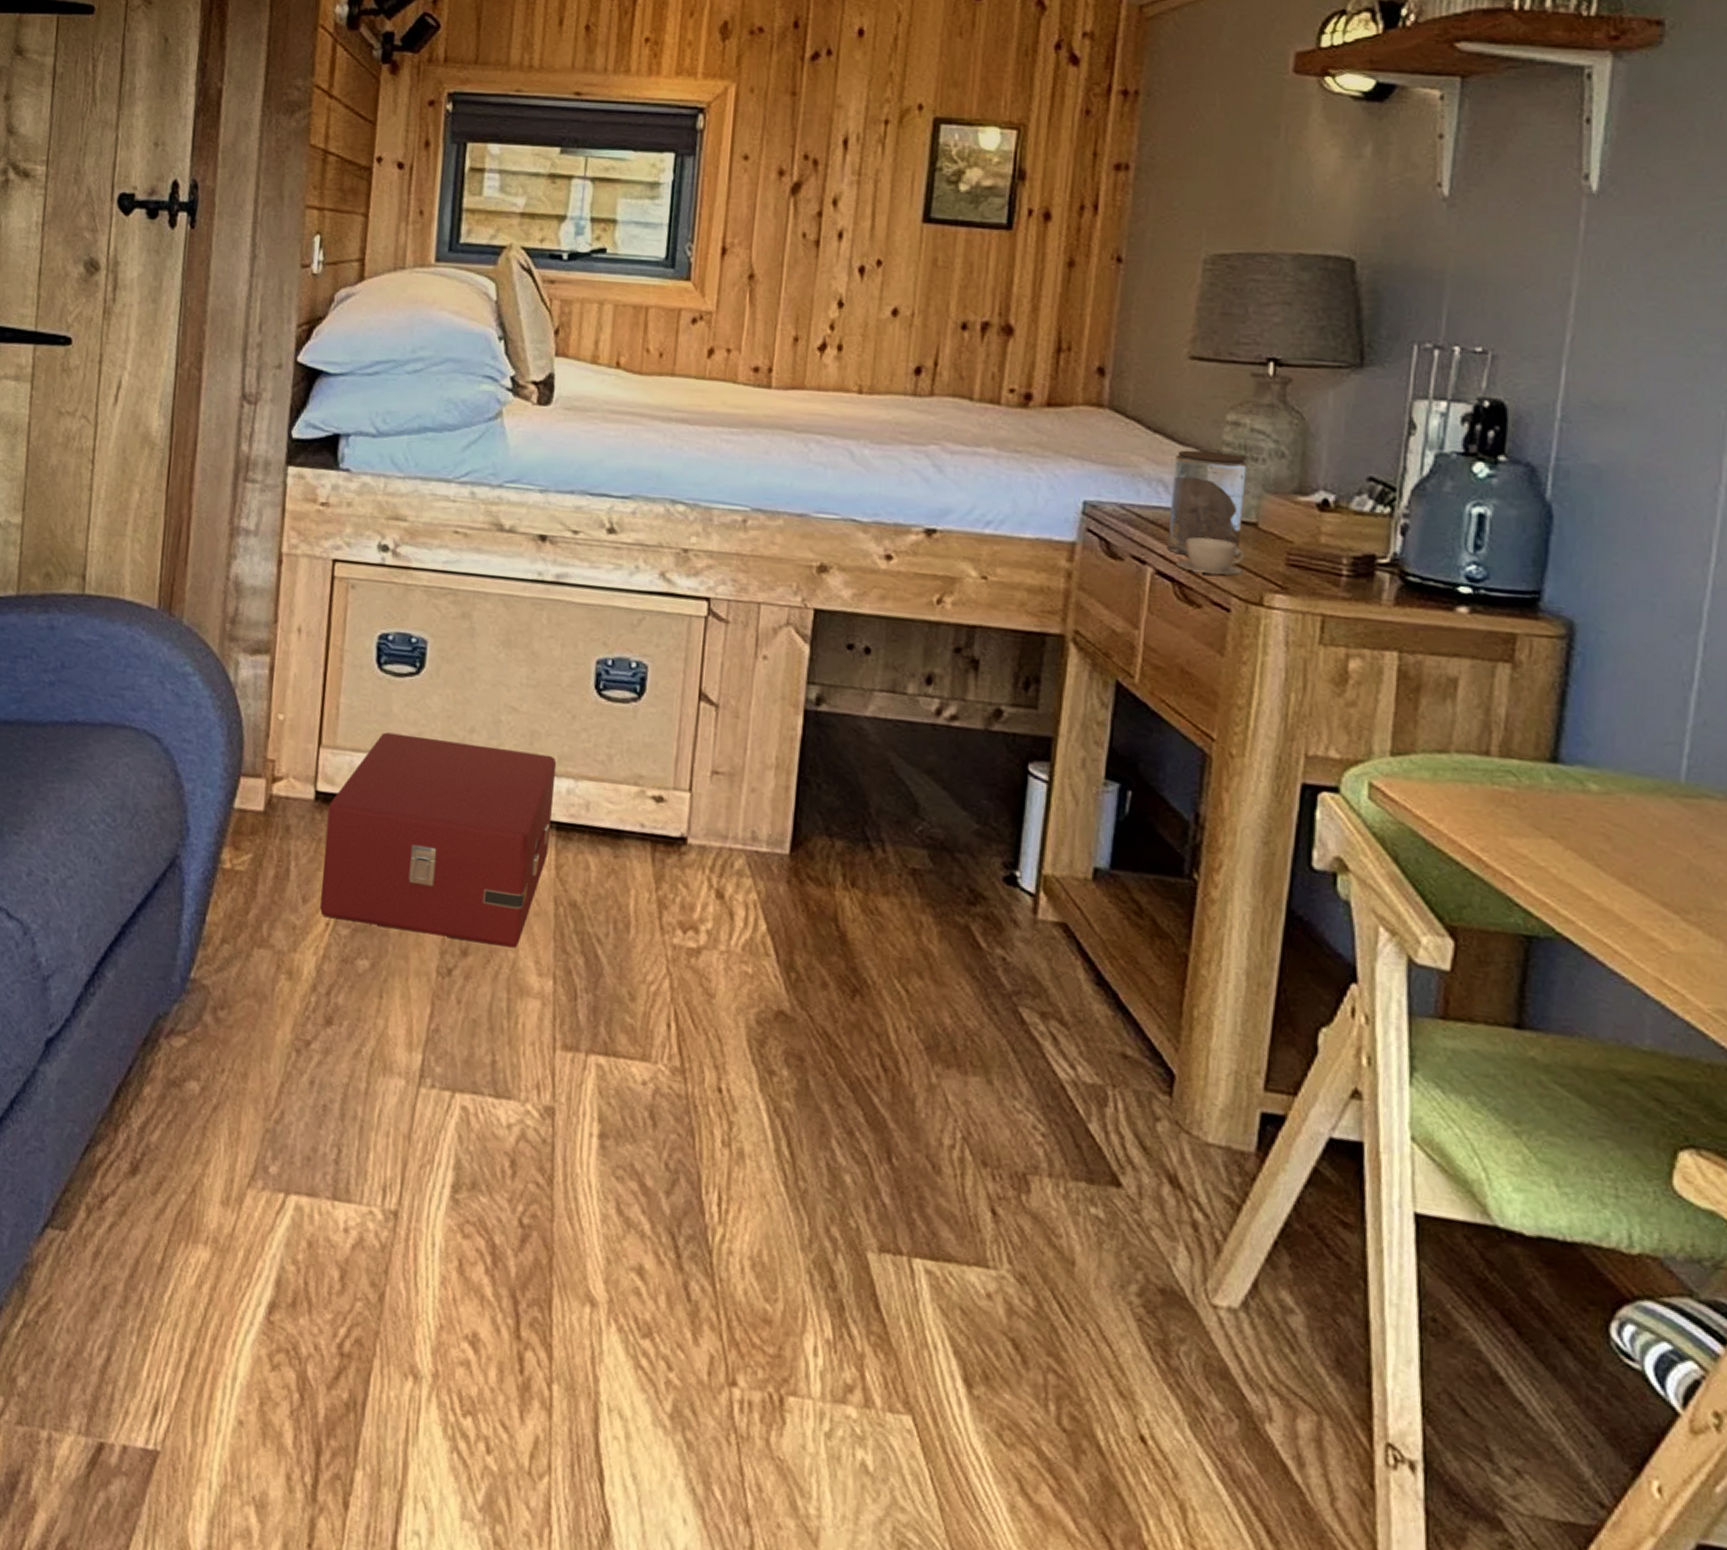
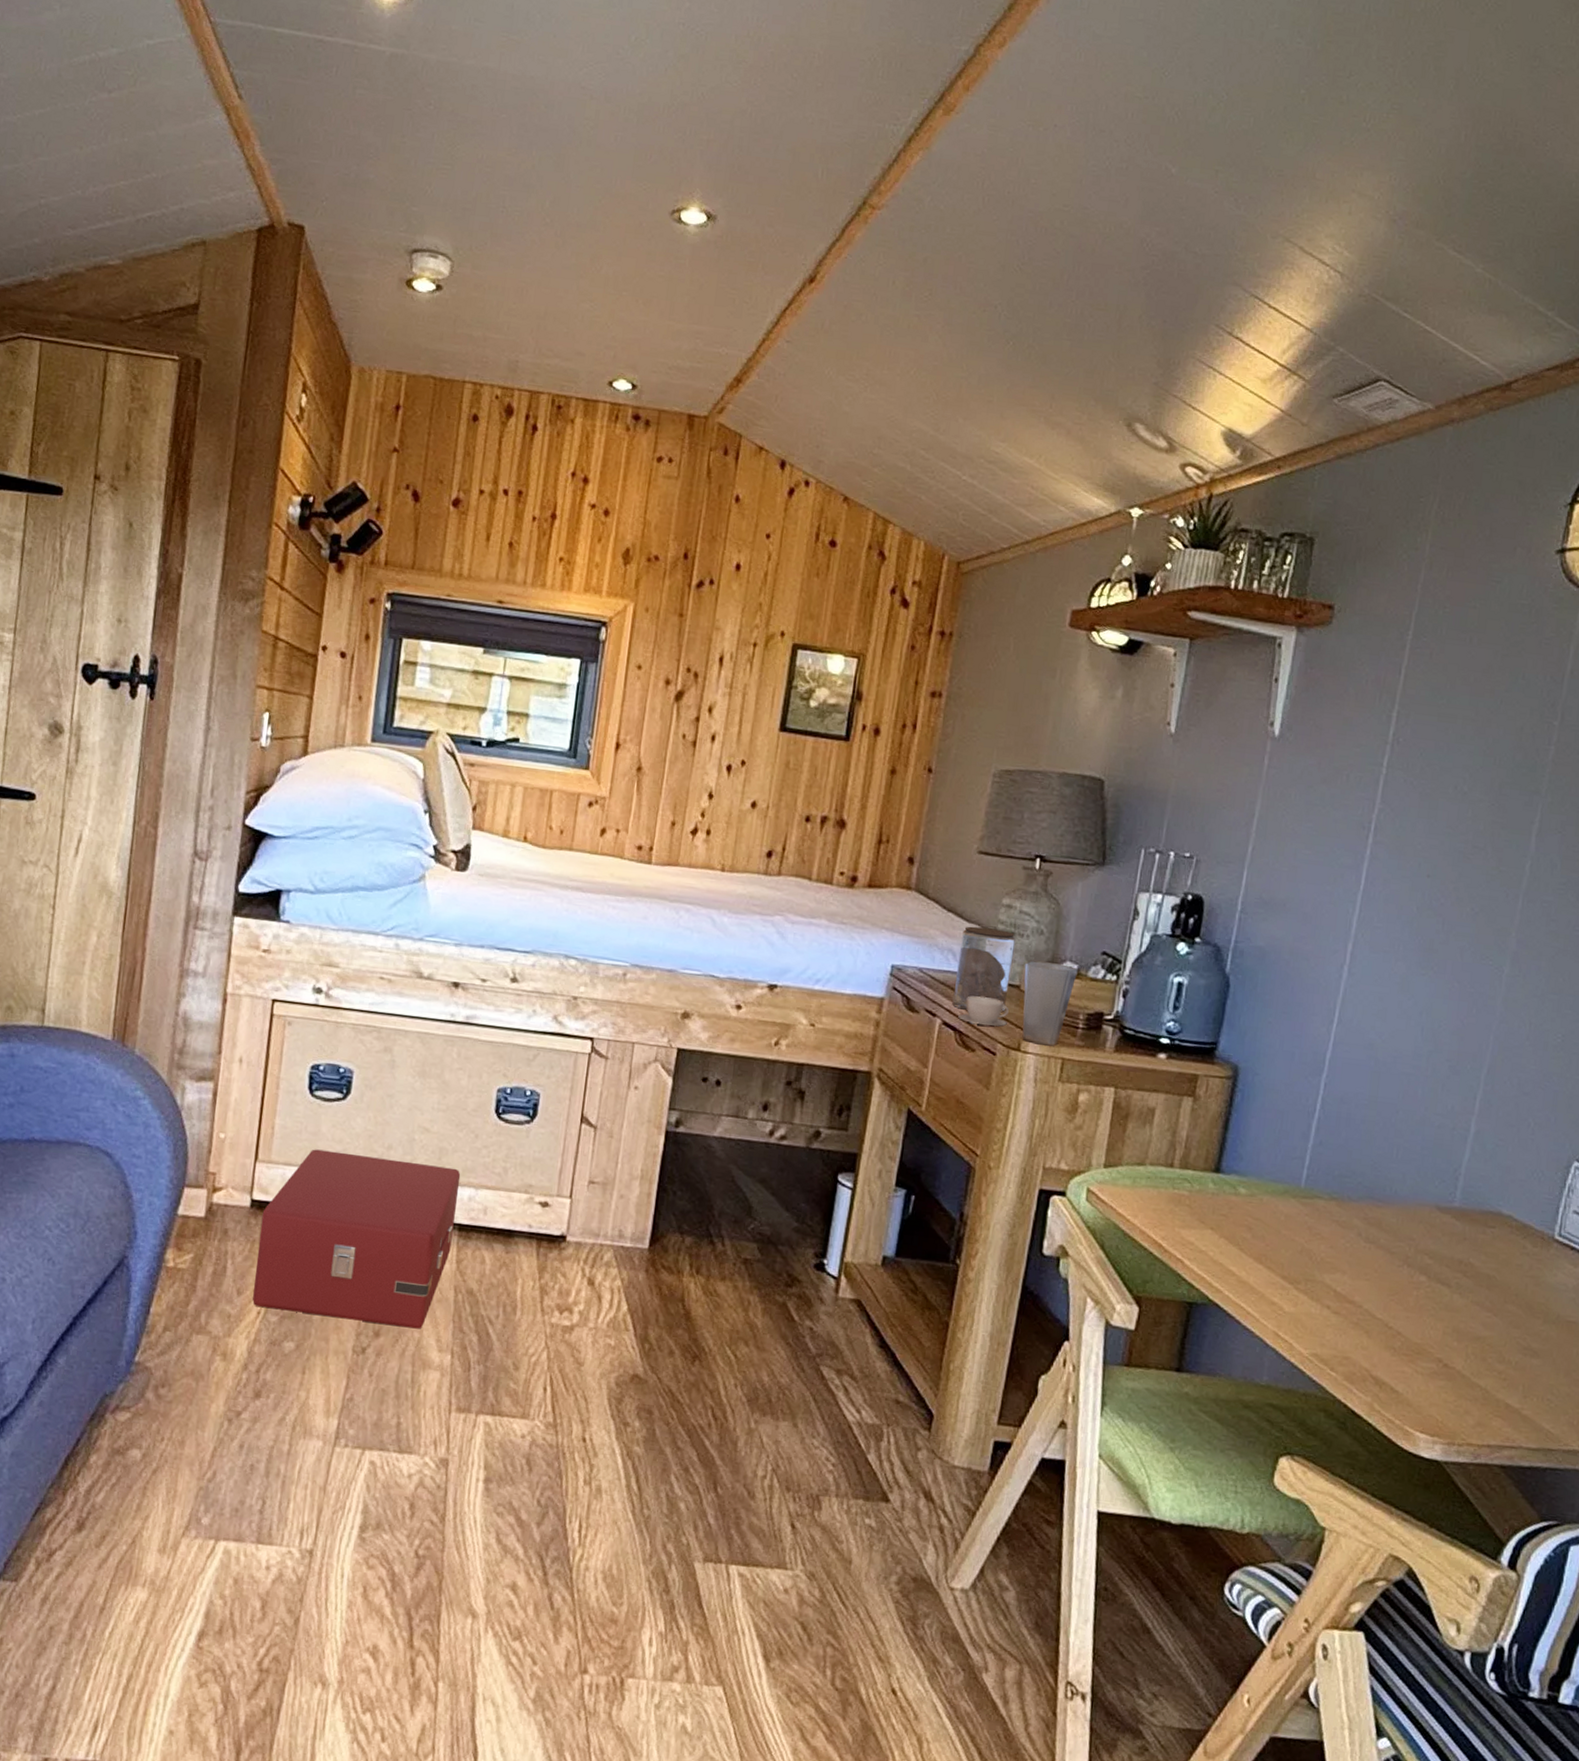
cup: none [1262,491,1336,600] -> present [1022,960,1078,1047]

